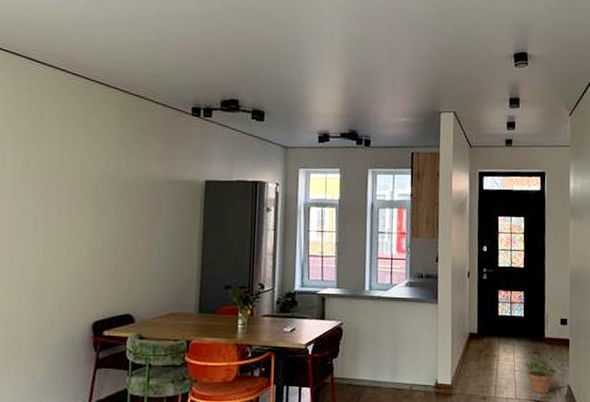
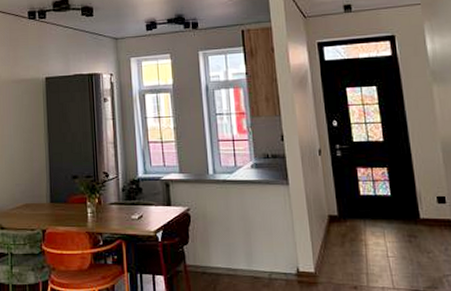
potted plant: present [526,354,558,393] -> none [401,237,442,283]

